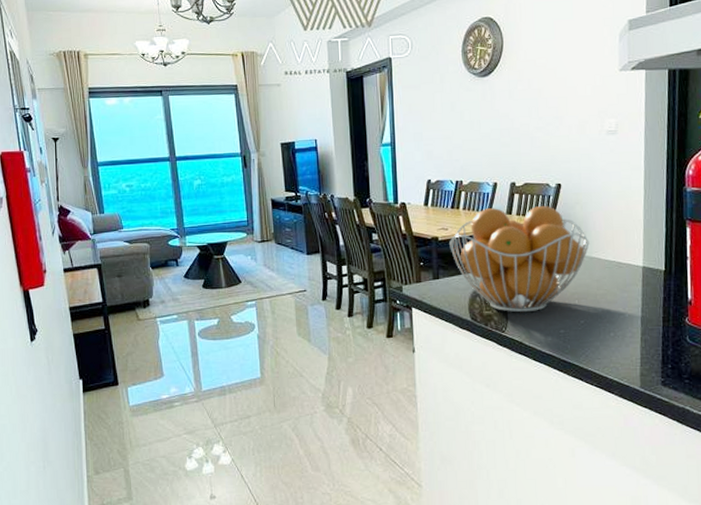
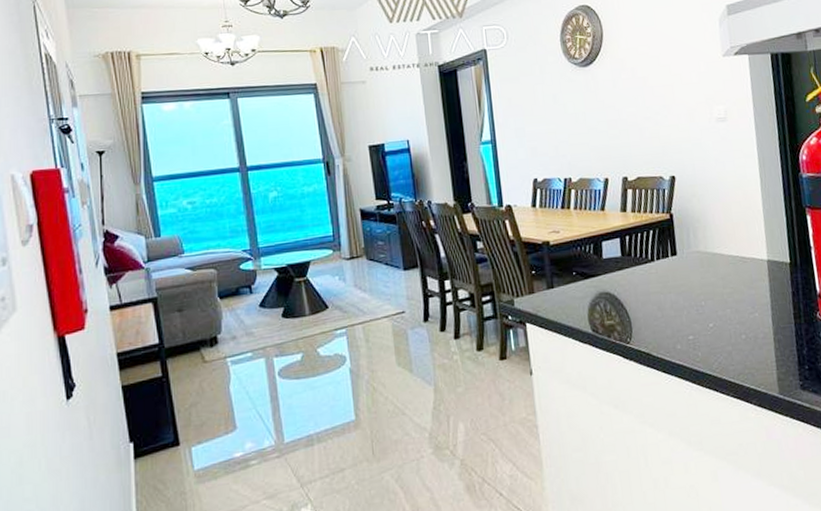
fruit basket: present [449,206,590,313] -> none [562,200,711,321]

